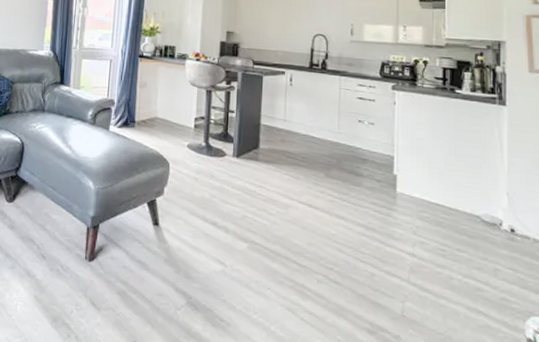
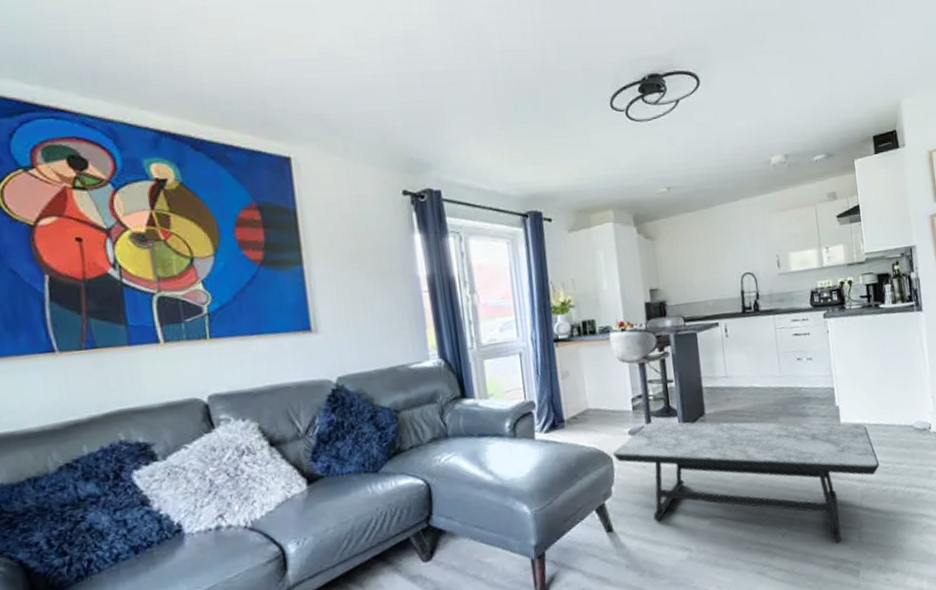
coffee table: none [171,142,436,309] -> present [613,421,880,543]

